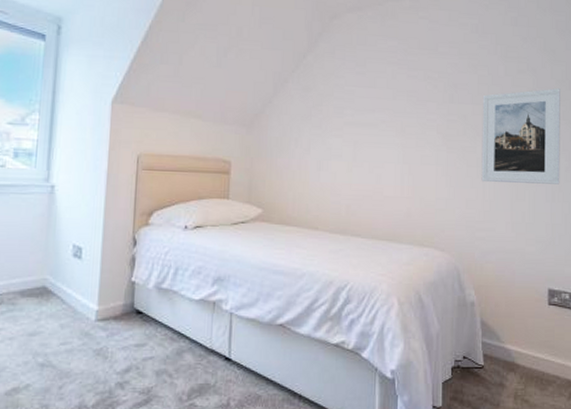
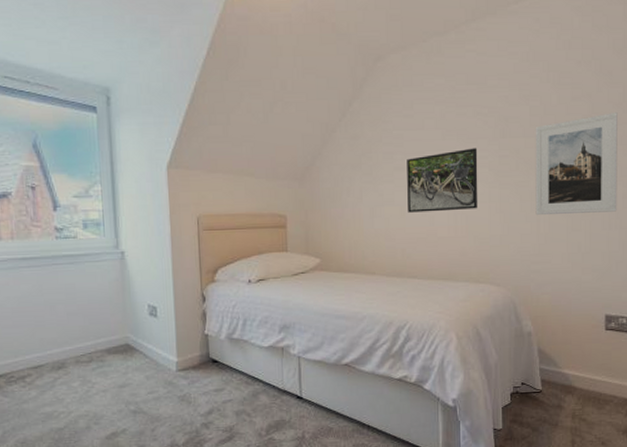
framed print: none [355,110,427,171] -> present [407,148,478,213]

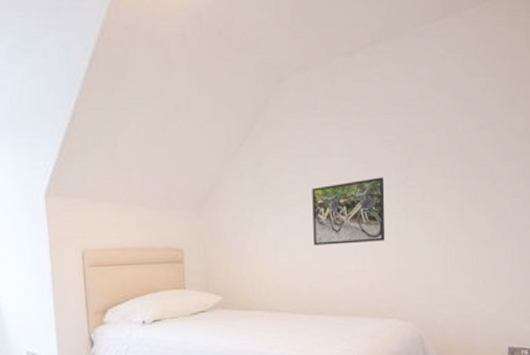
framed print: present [535,112,618,216] -> none [441,143,520,248]

